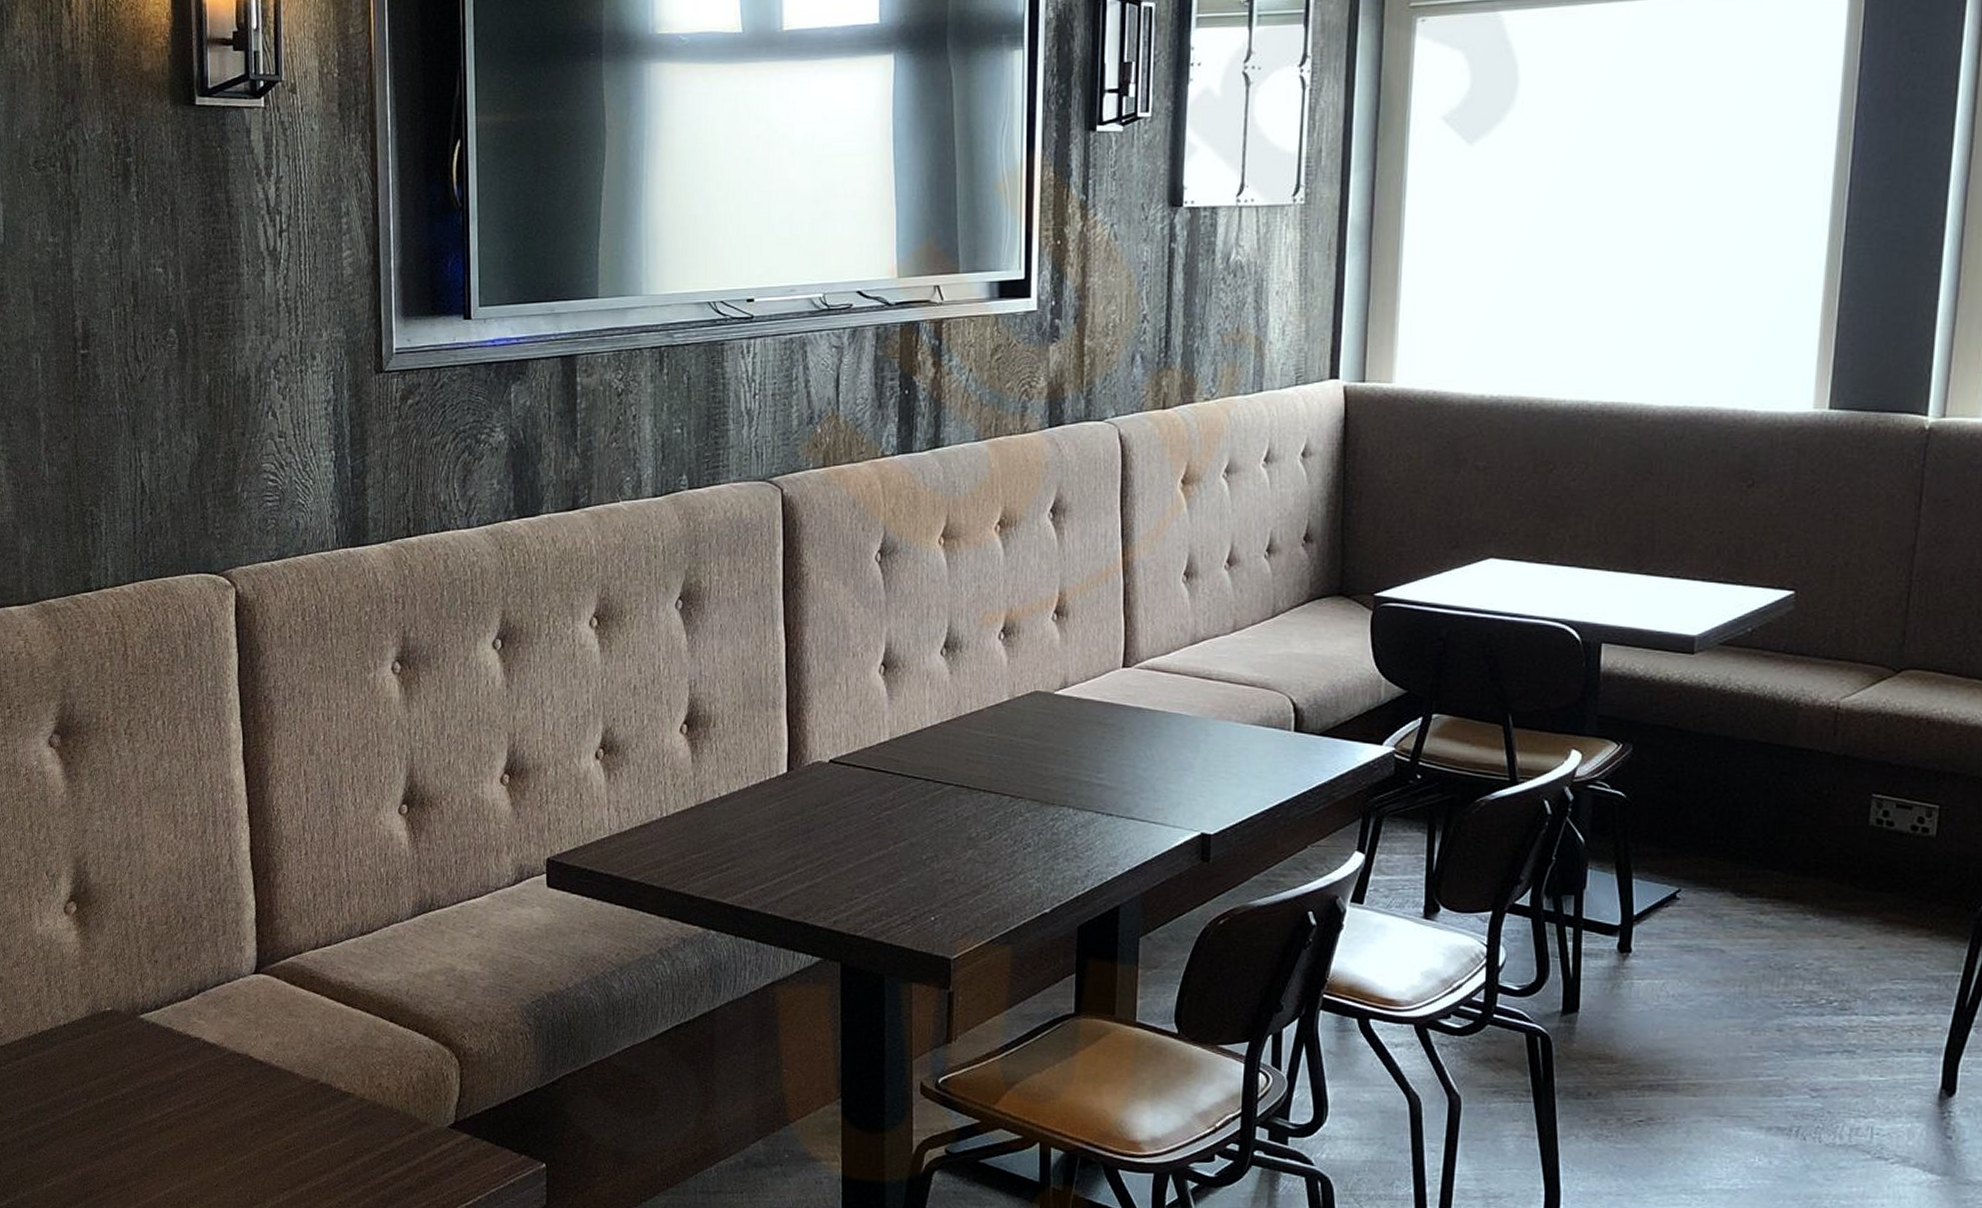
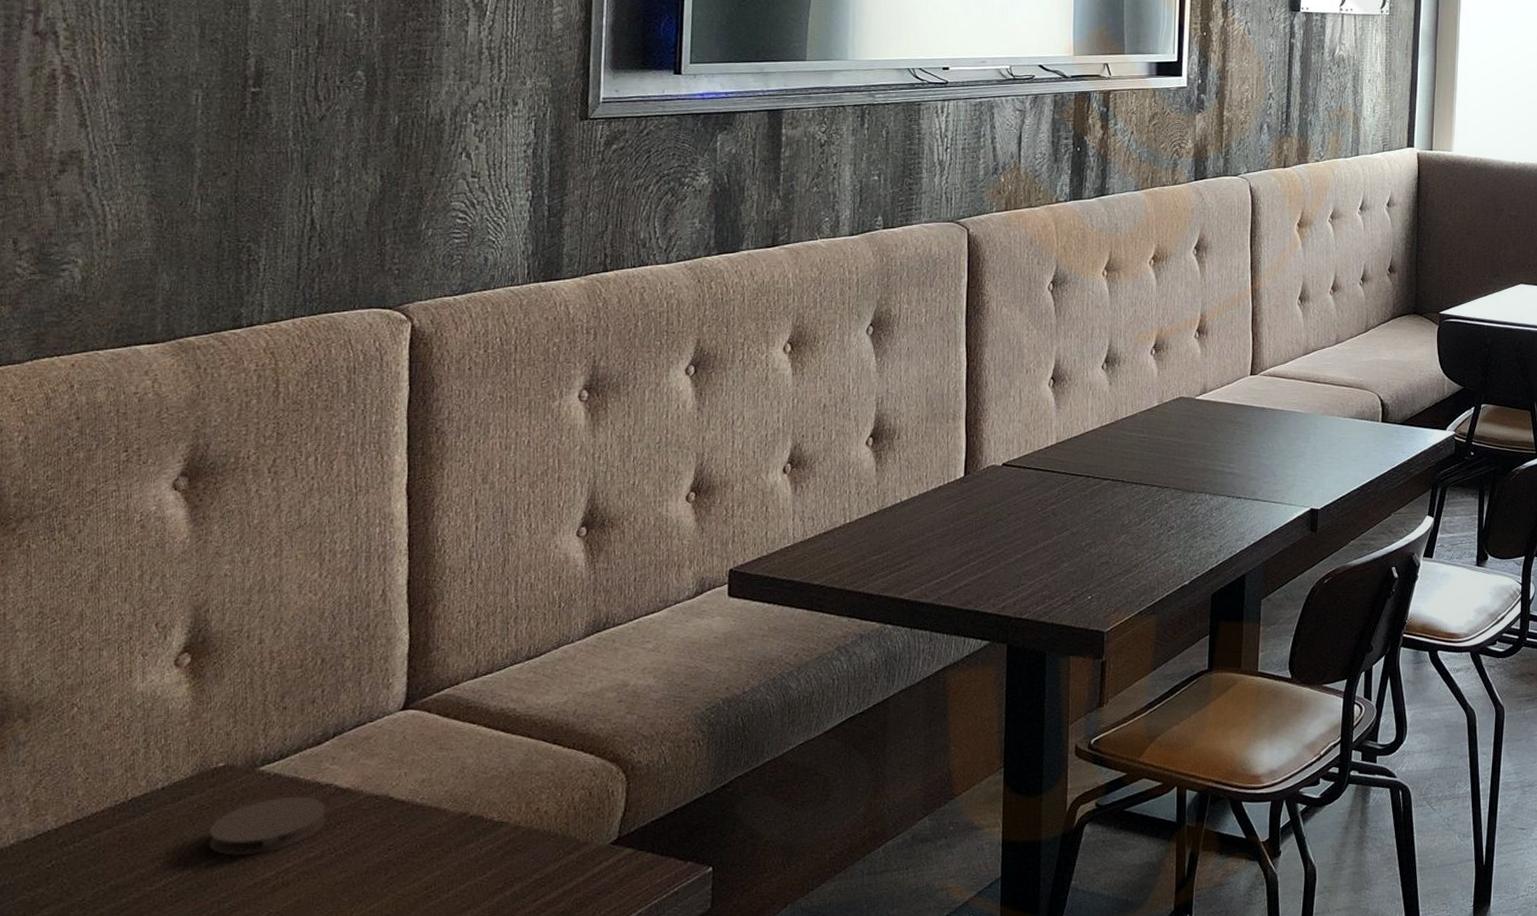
coaster: none [104,1044,198,1096] -> present [208,795,326,856]

